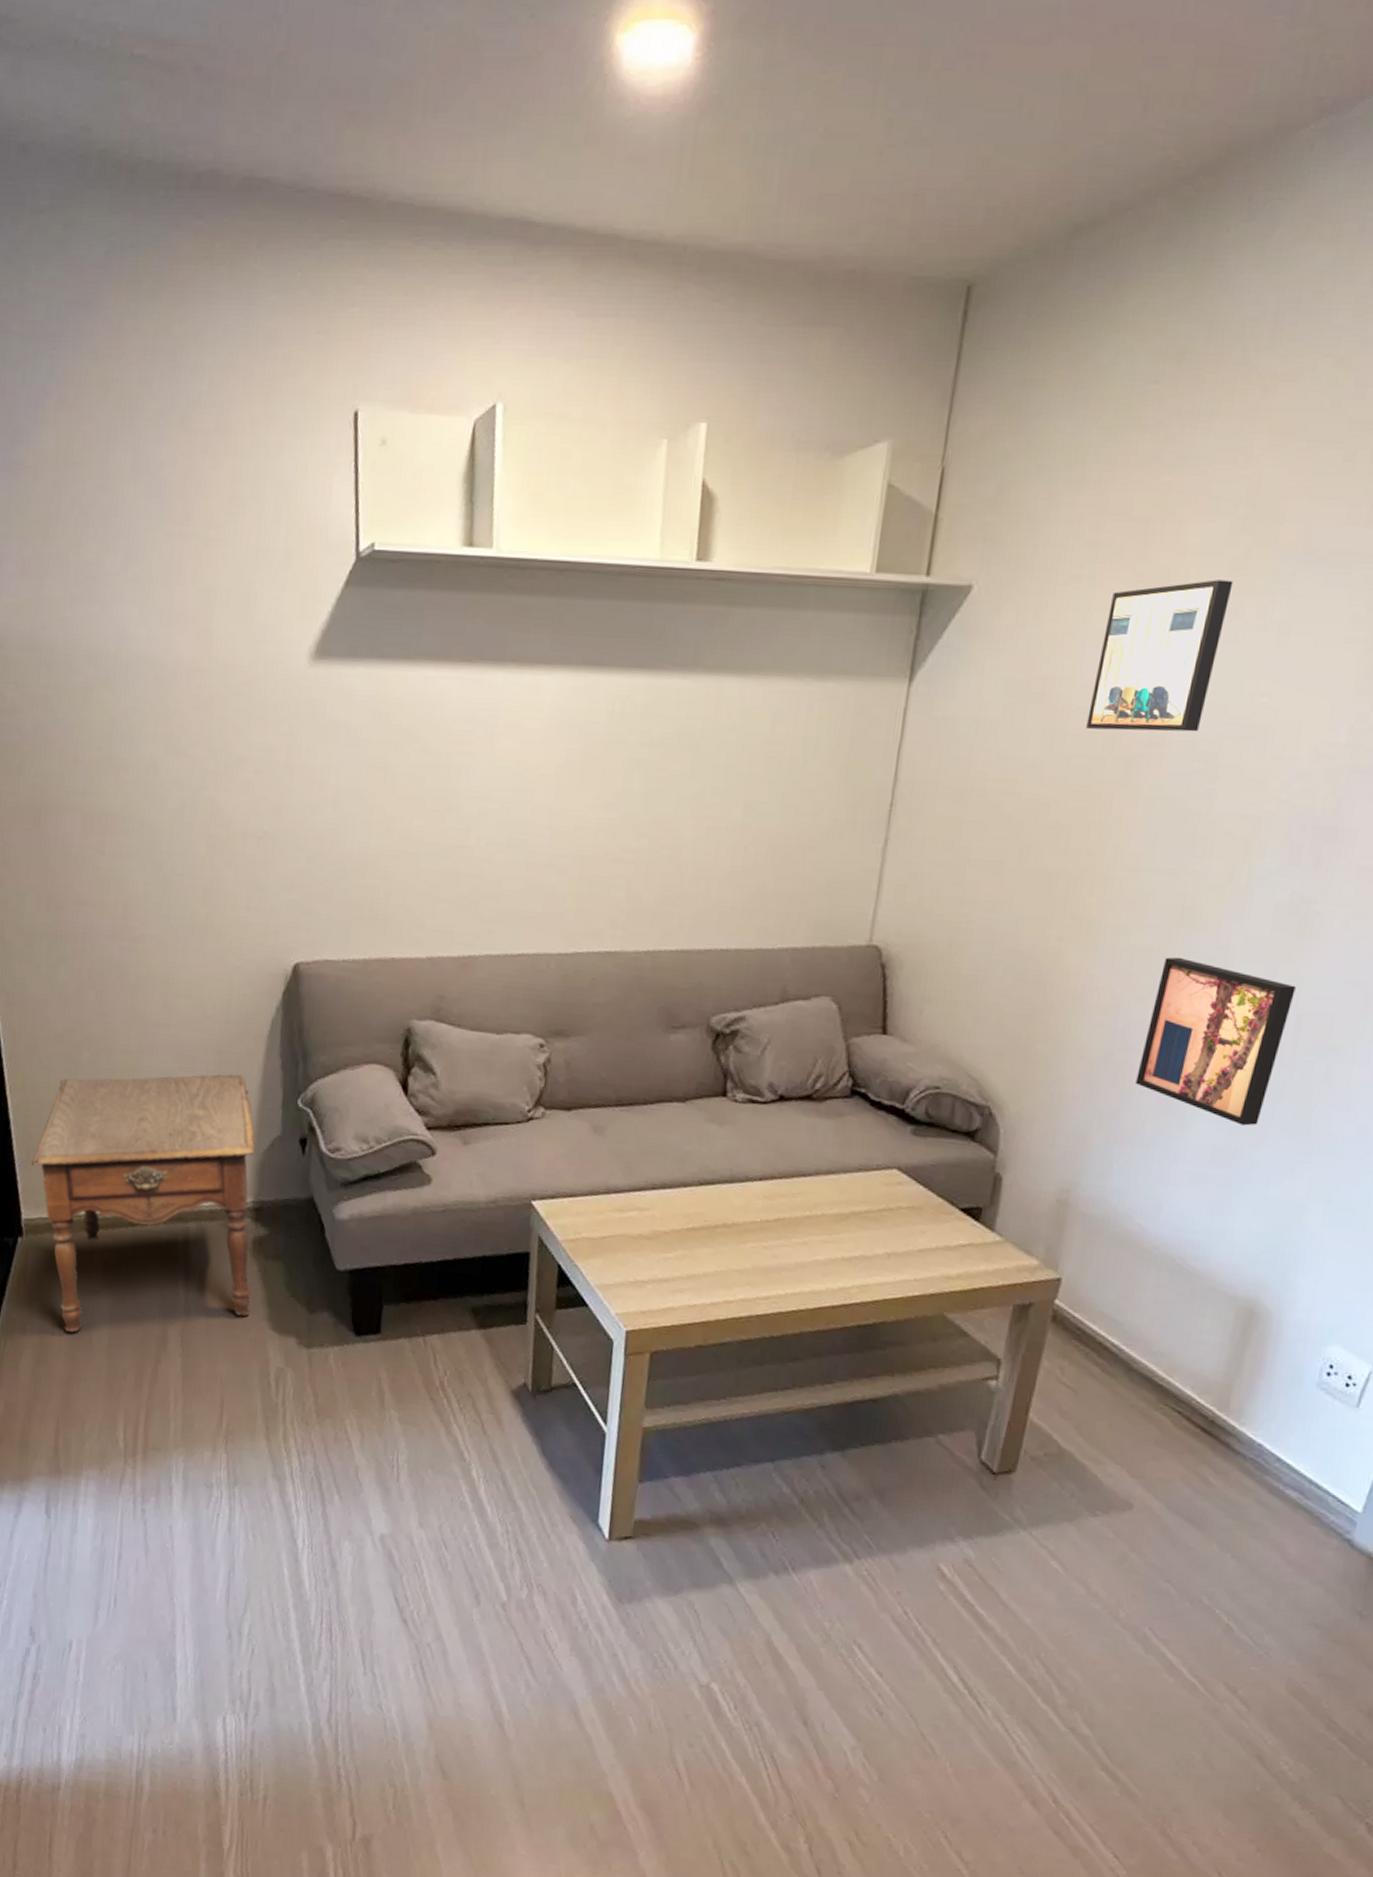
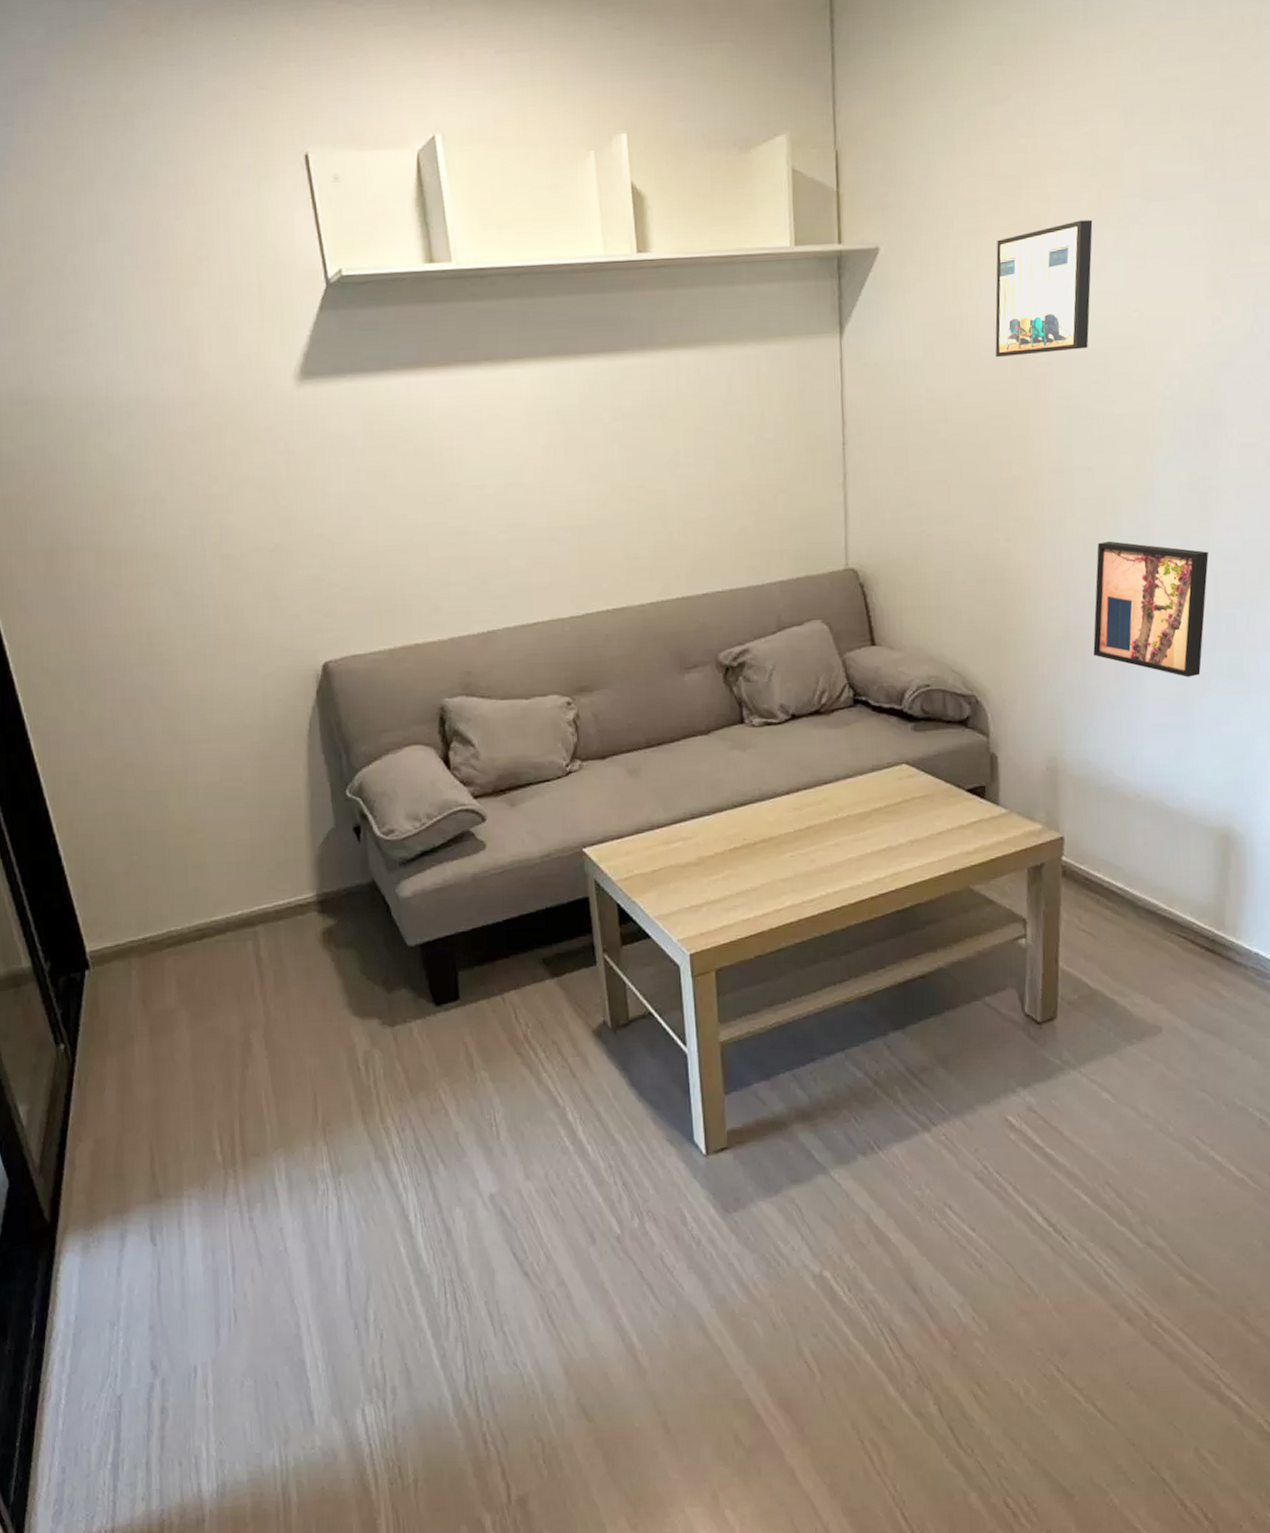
side table: present [31,1074,256,1332] -> none [89,776,329,1055]

